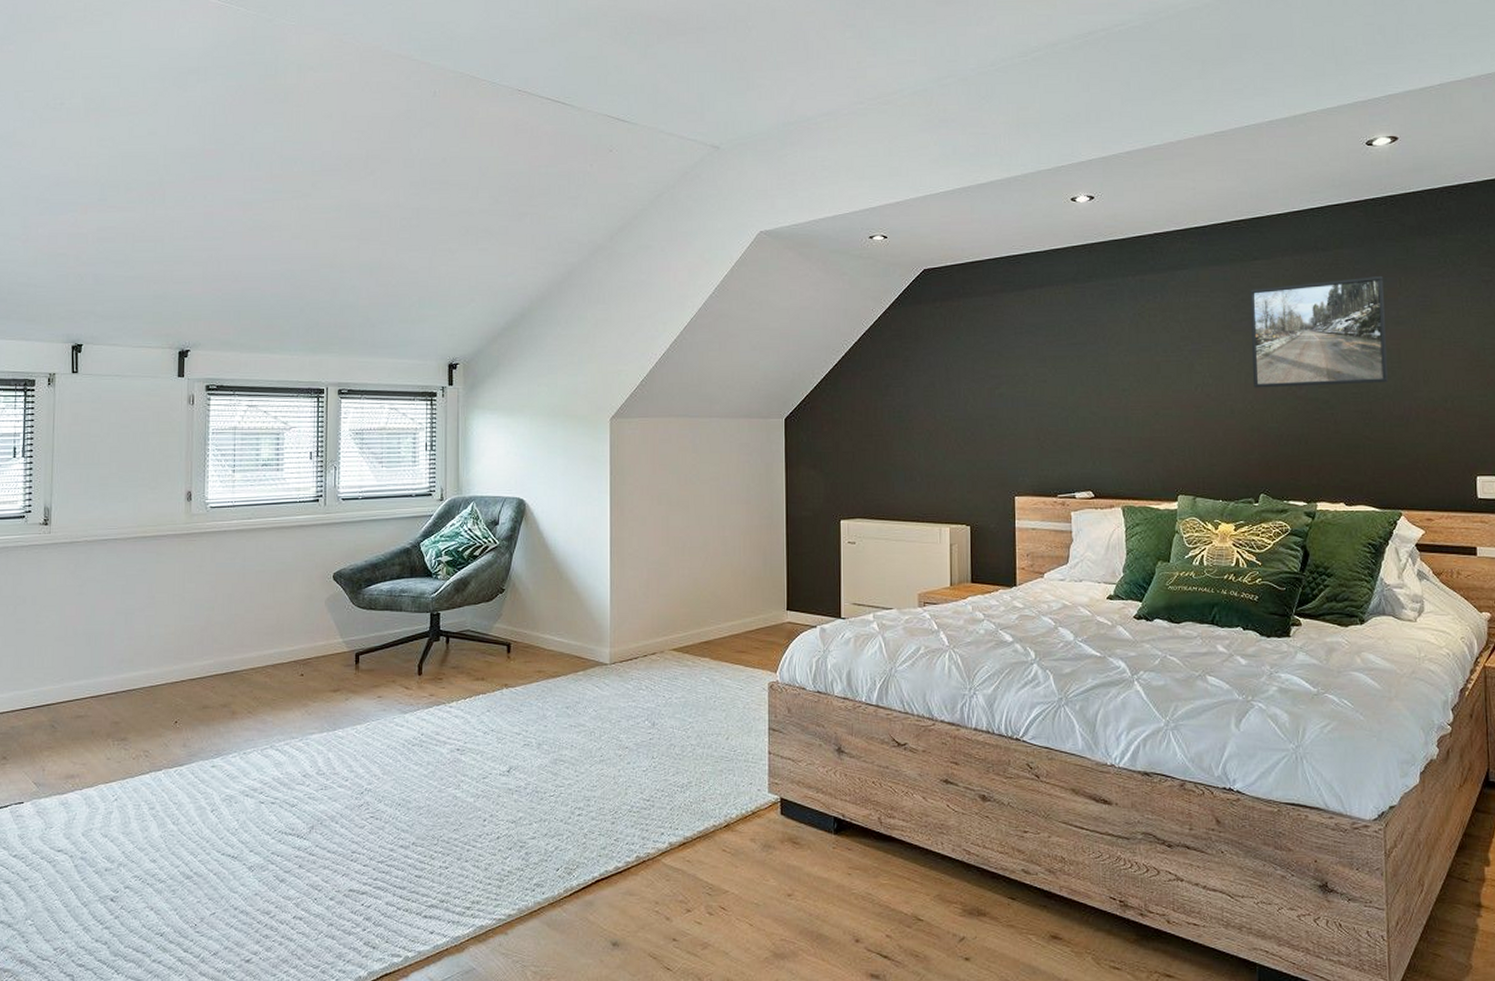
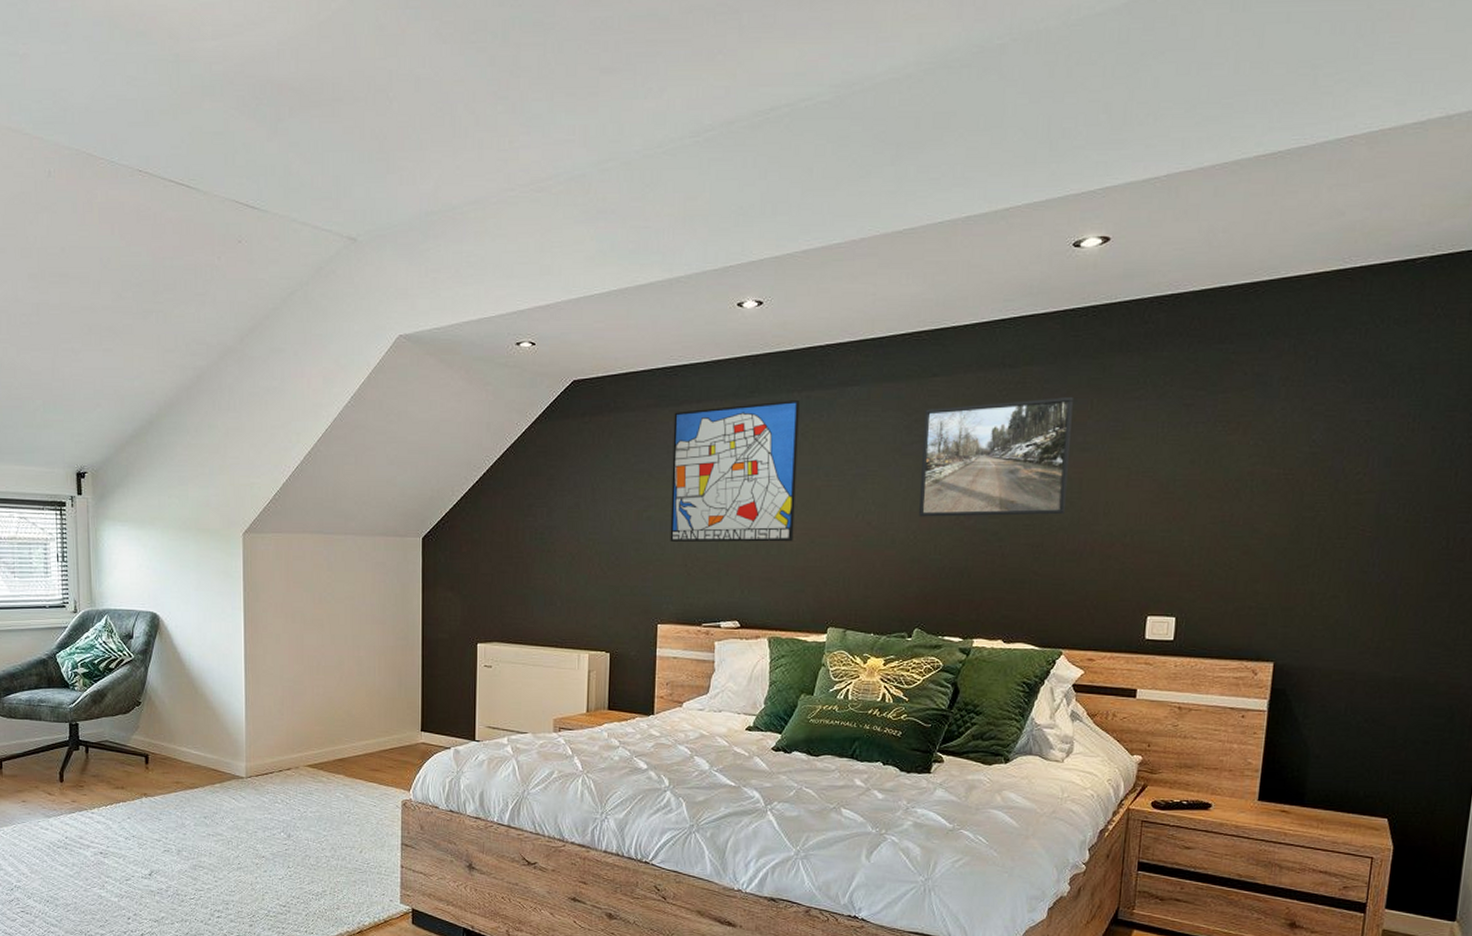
wall art: none [1019,282,1139,416] -> present [670,399,800,542]

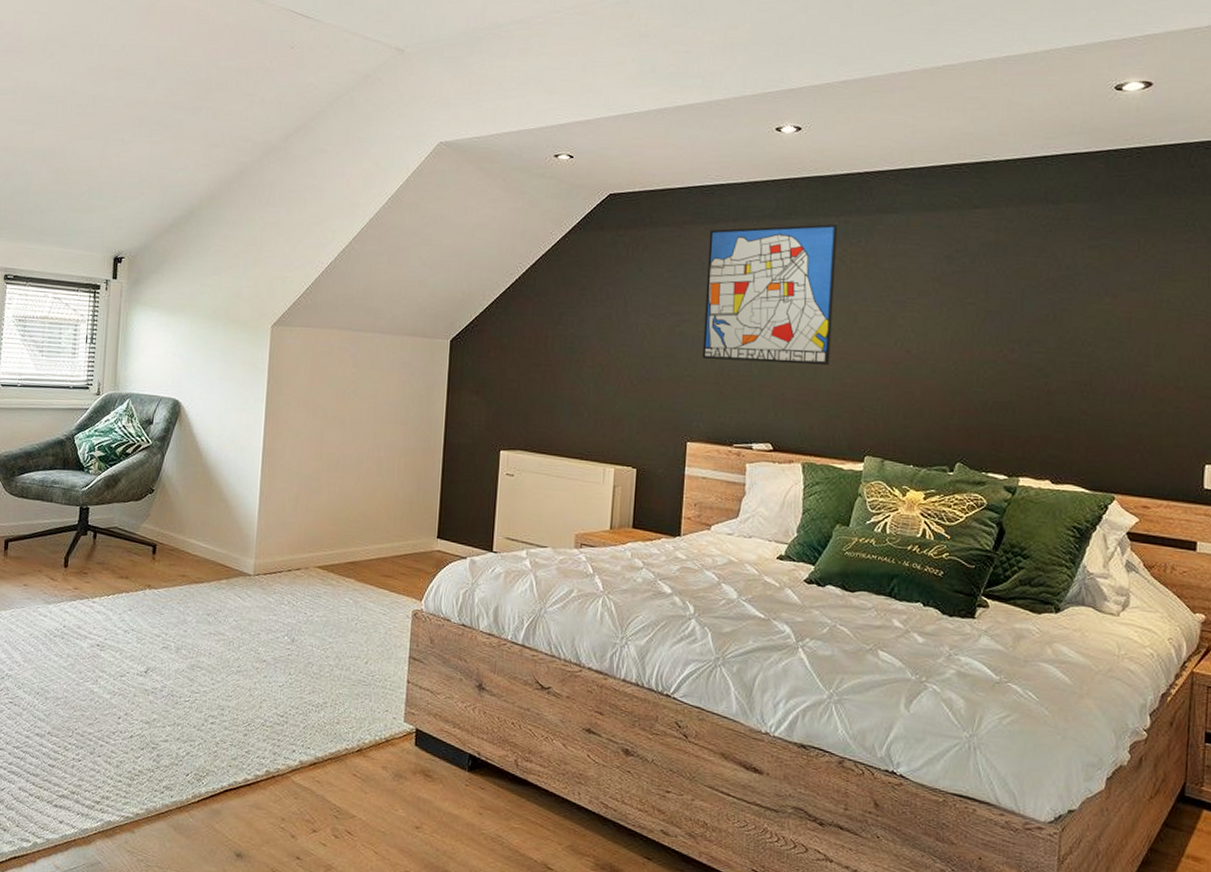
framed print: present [919,397,1075,517] -> none [960,235,1121,354]

